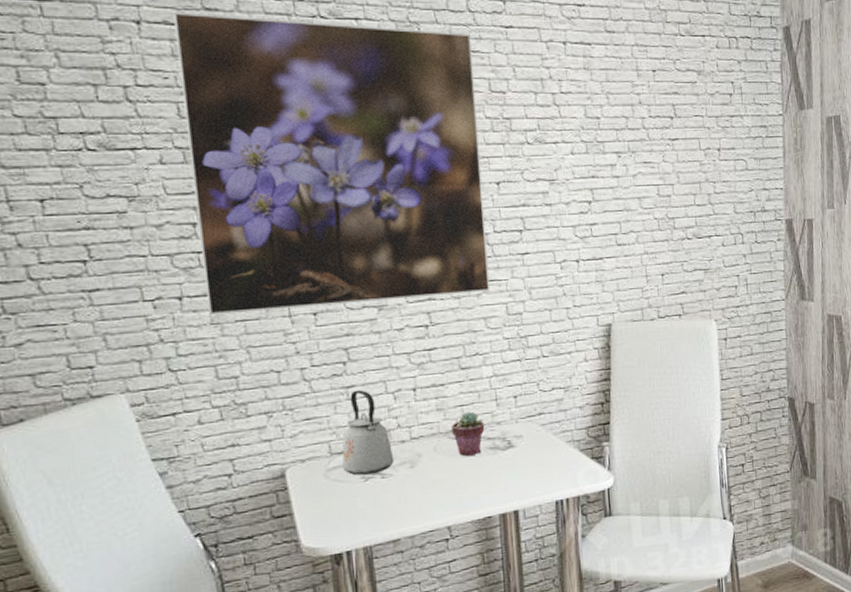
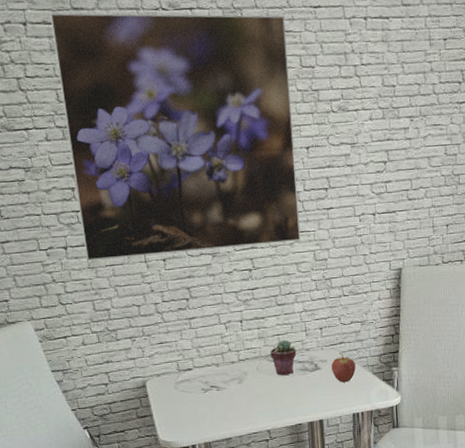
kettle: present [342,389,395,476] -> none [187,321,227,388]
fruit: none [528,426,558,463] -> present [331,353,356,383]

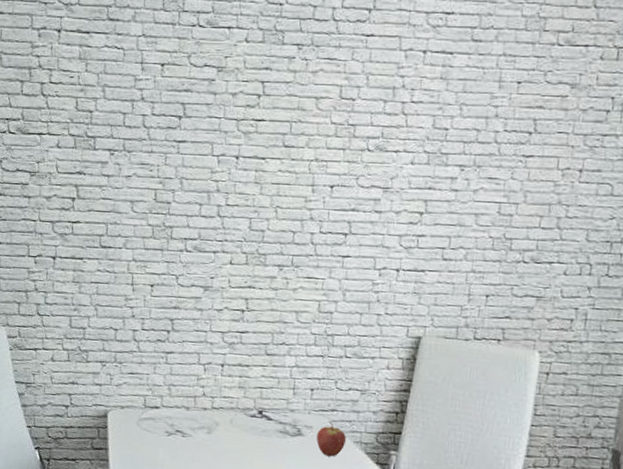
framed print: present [50,12,301,261] -> none [72,22,331,288]
potted succulent: present [270,340,297,376] -> none [248,394,279,435]

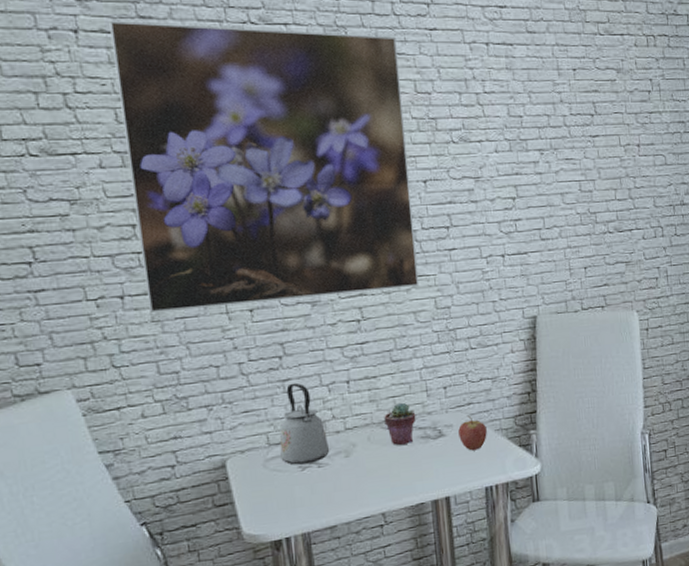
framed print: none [72,22,331,288] -> present [109,20,419,312]
kettle: none [152,356,195,432] -> present [279,382,330,465]
potted succulent: none [248,394,279,435] -> present [384,402,417,446]

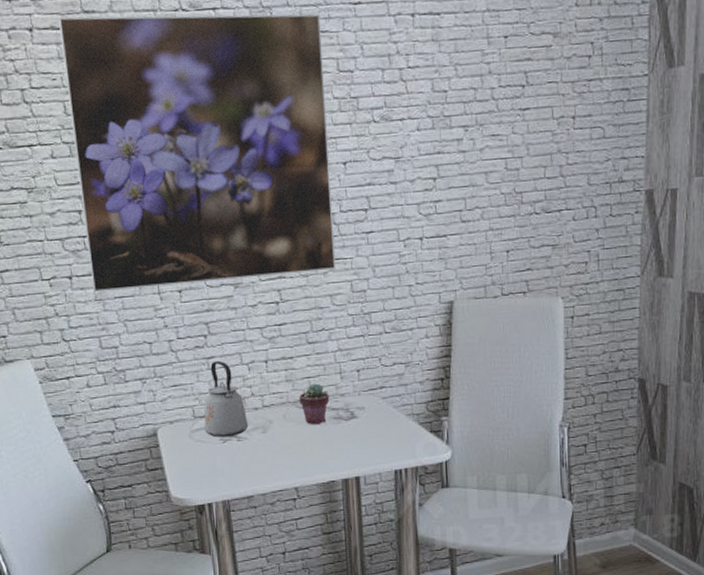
fruit: present [458,415,487,451] -> none [370,399,398,434]

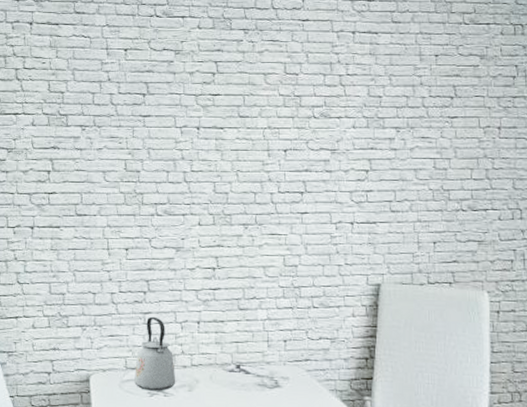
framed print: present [58,14,336,292] -> none [50,15,272,244]
potted succulent: present [299,383,330,425] -> none [226,348,256,390]

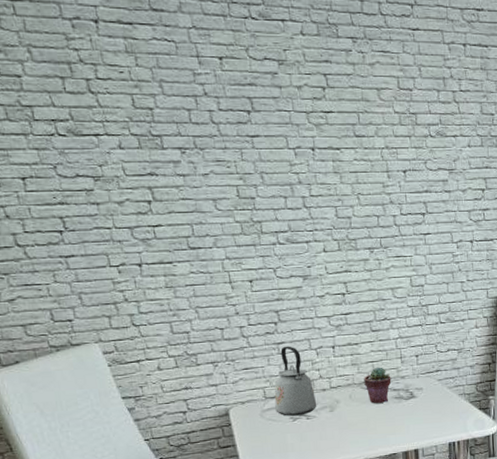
potted succulent: none [226,348,256,390] -> present [364,367,392,404]

